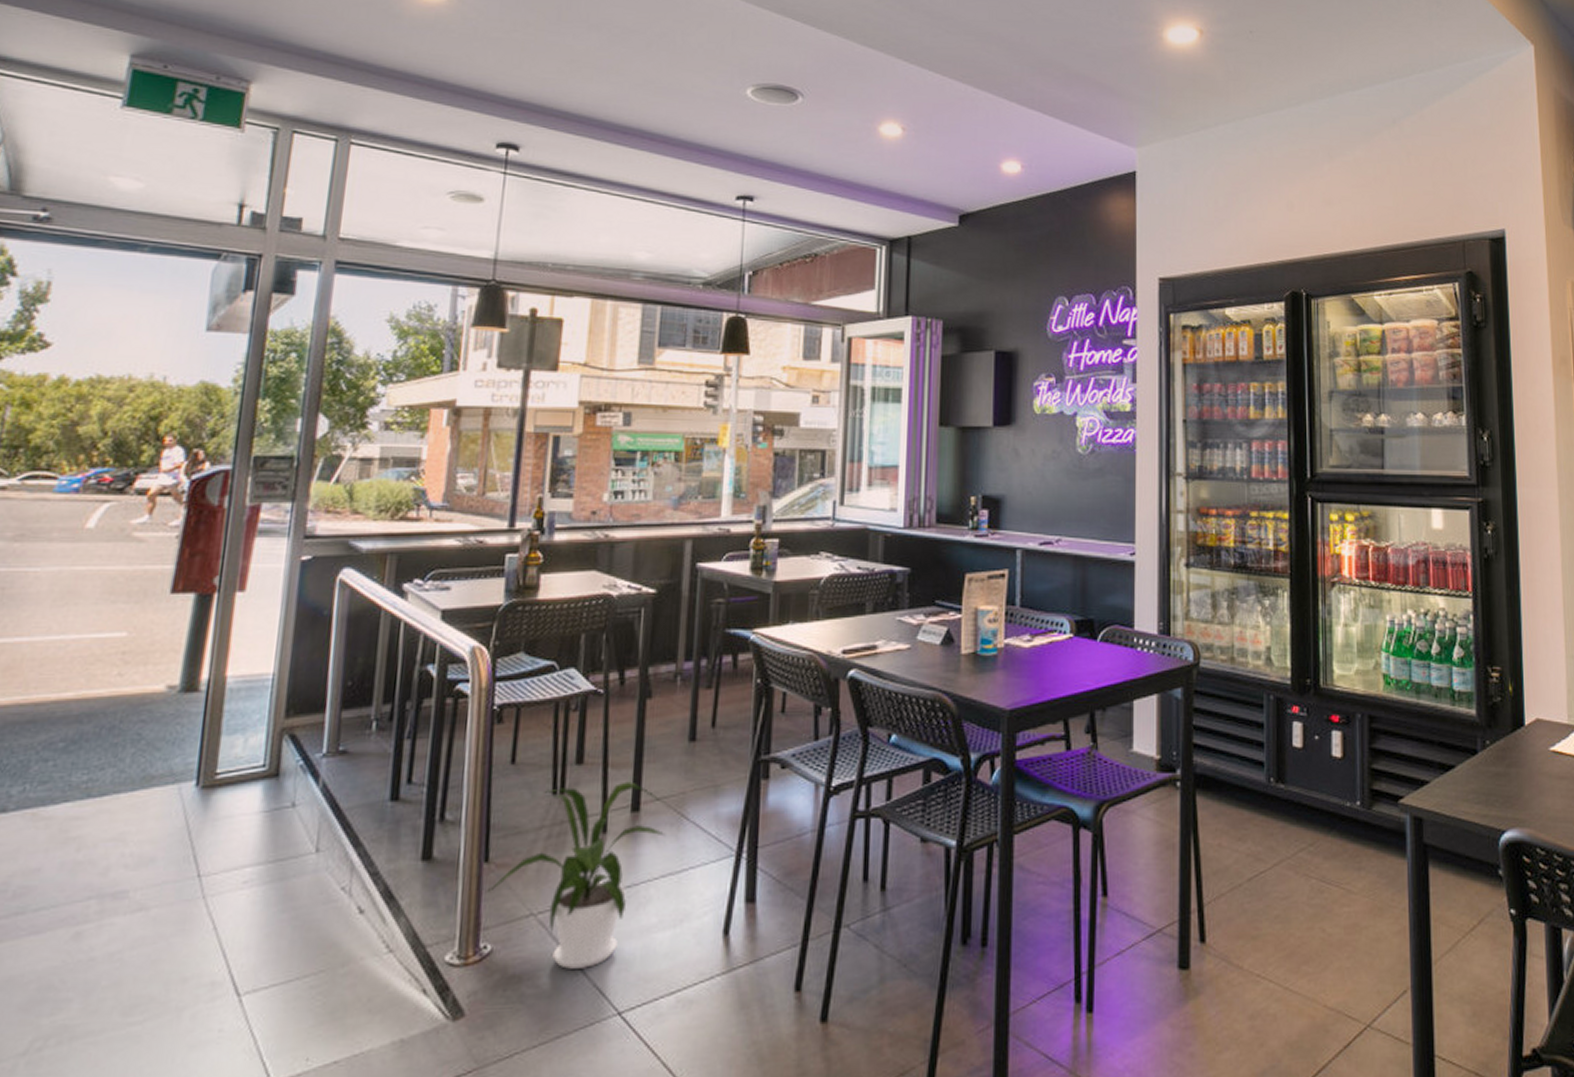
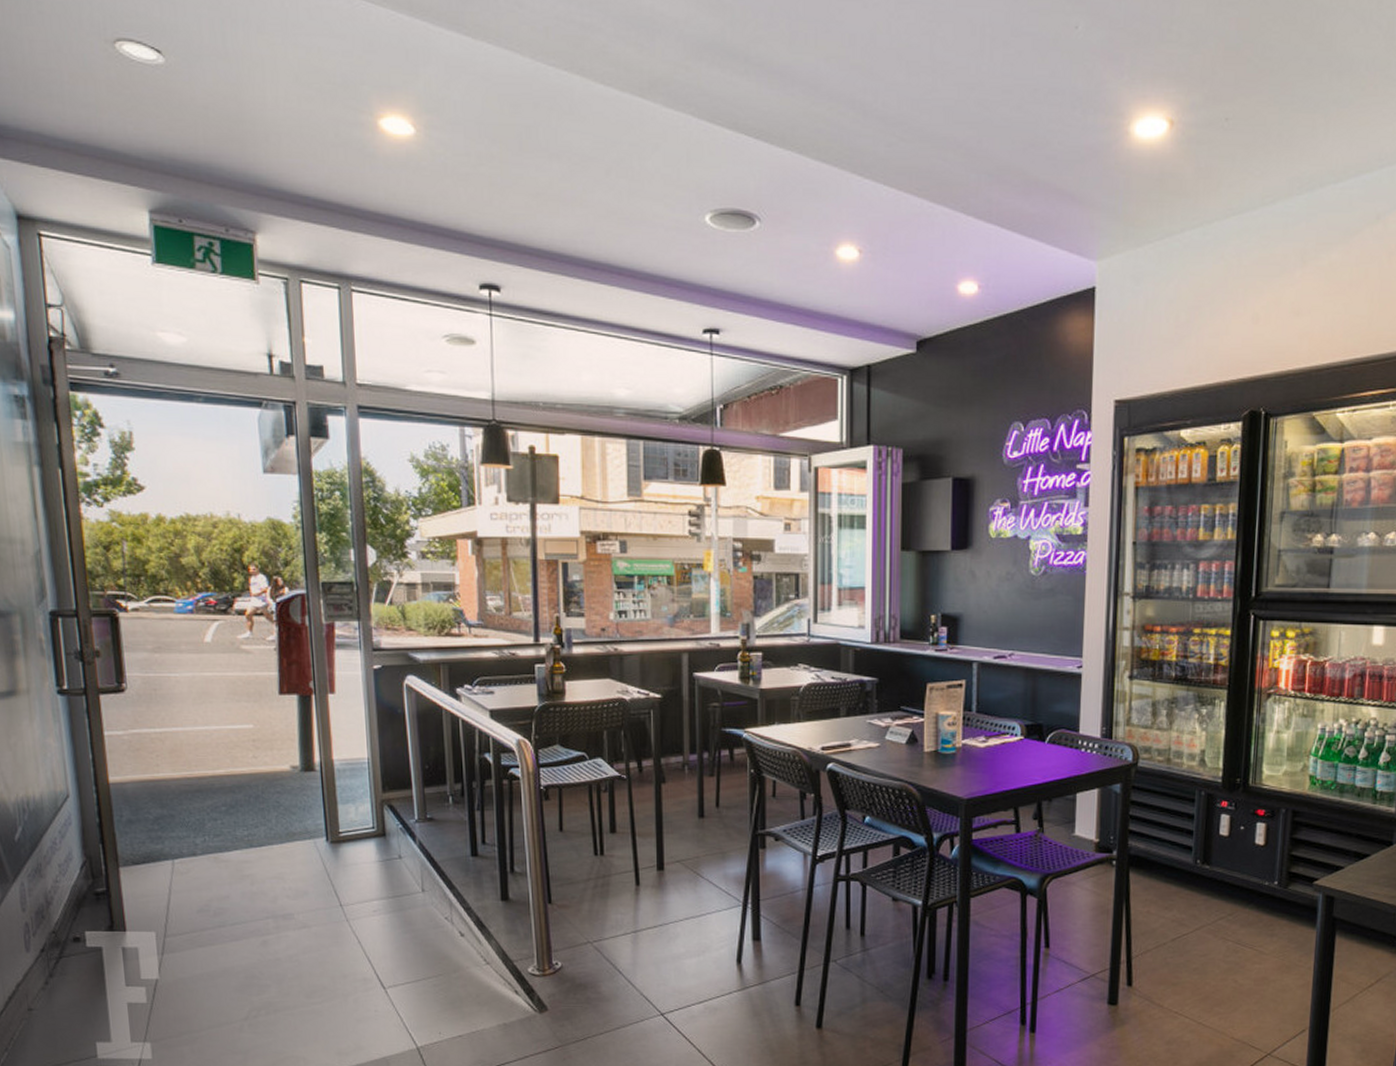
house plant: present [488,781,664,969] -> none [554,847,685,982]

